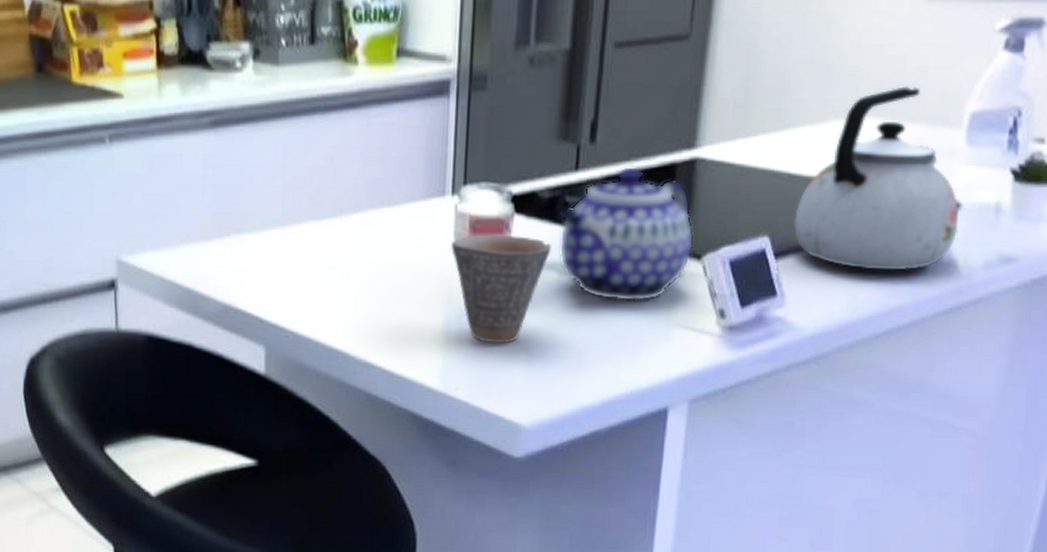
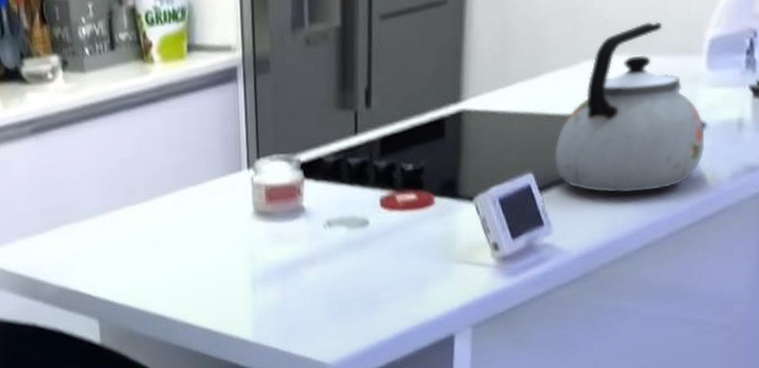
cup: present [451,234,551,344] -> none [251,198,339,296]
teapot: present [559,166,694,302] -> none [345,124,466,246]

